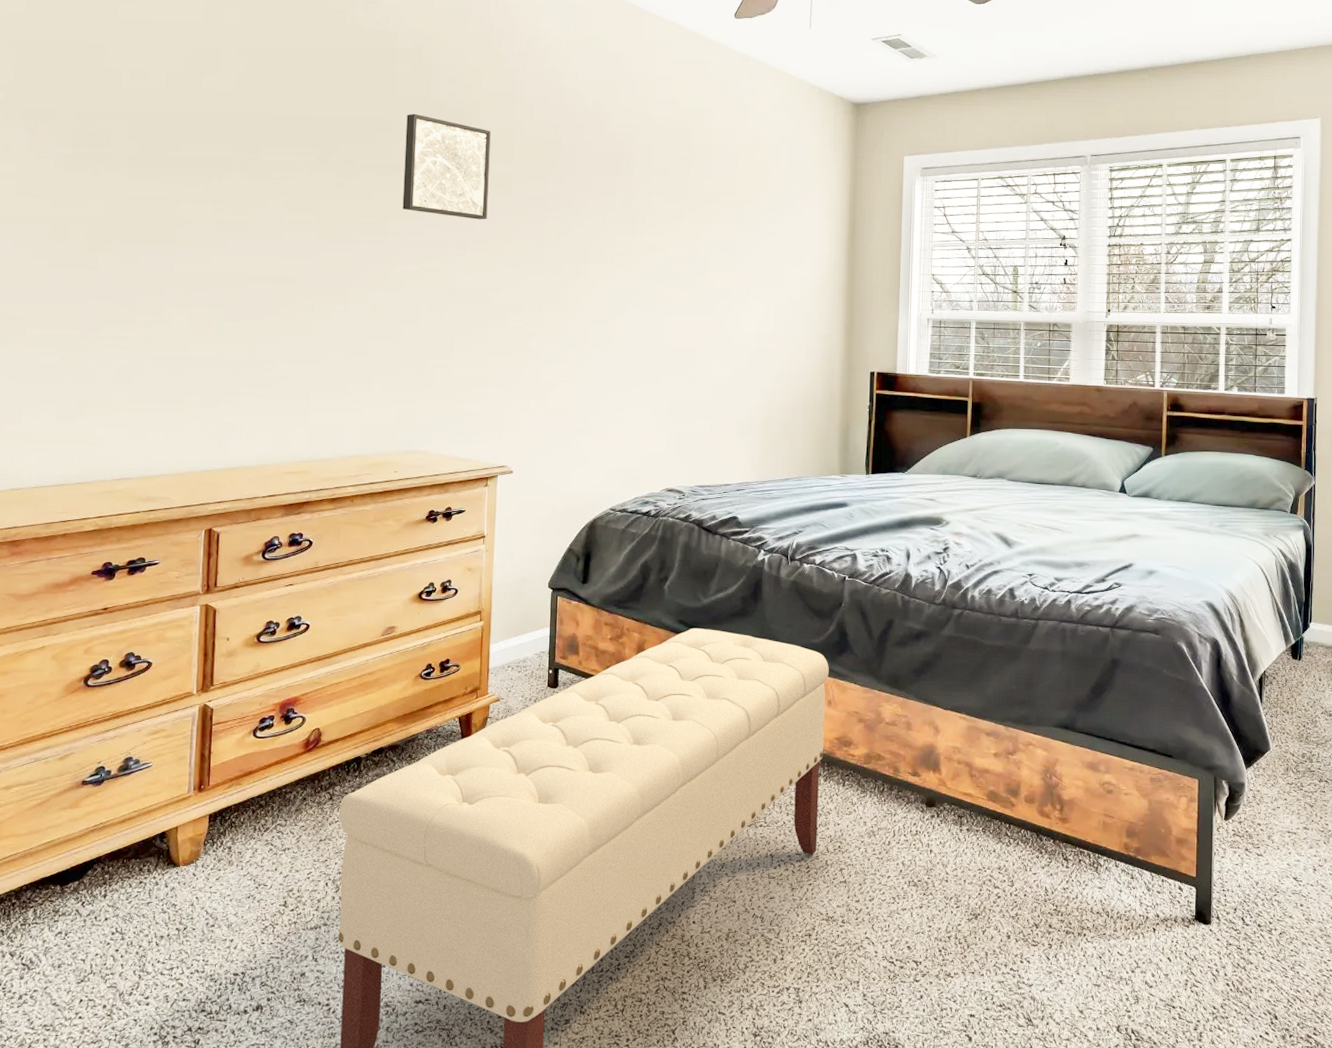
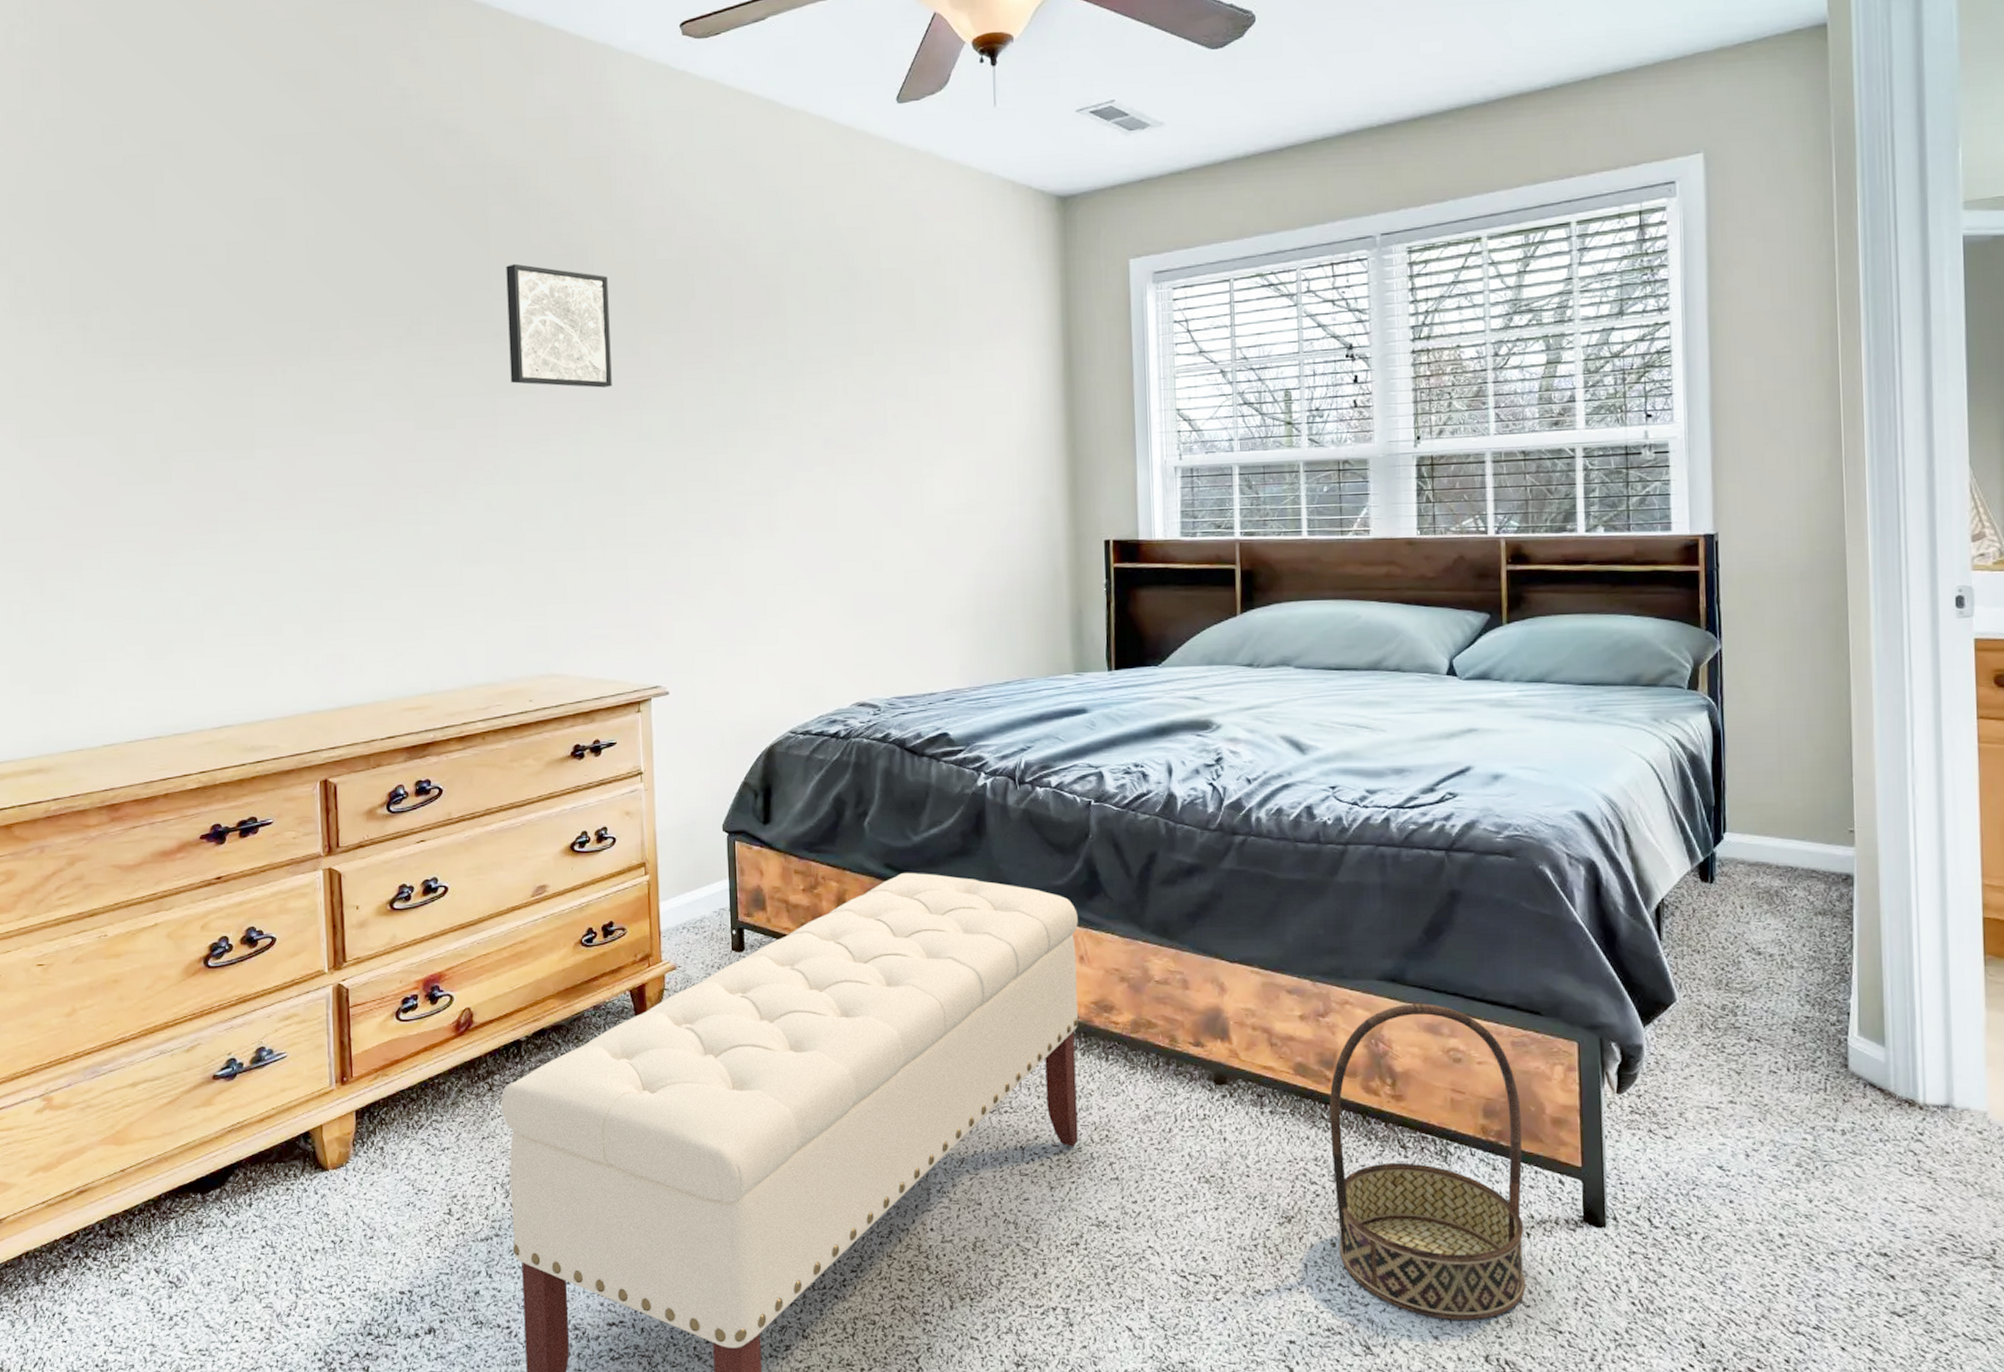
basket: none [1011,746,1154,998] -> present [1329,1003,1526,1320]

